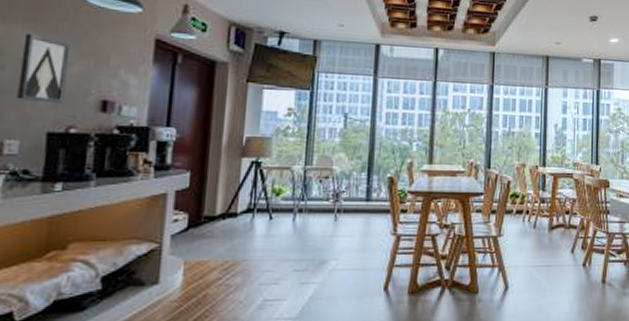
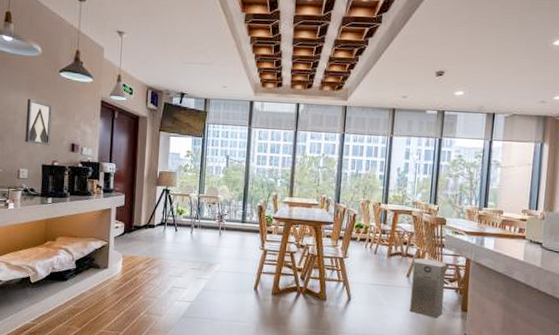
air purifier: none [577,228,612,299] -> present [410,258,446,318]

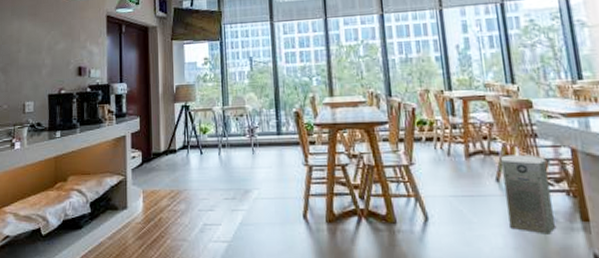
wall art: present [25,99,52,146] -> none [29,24,56,73]

